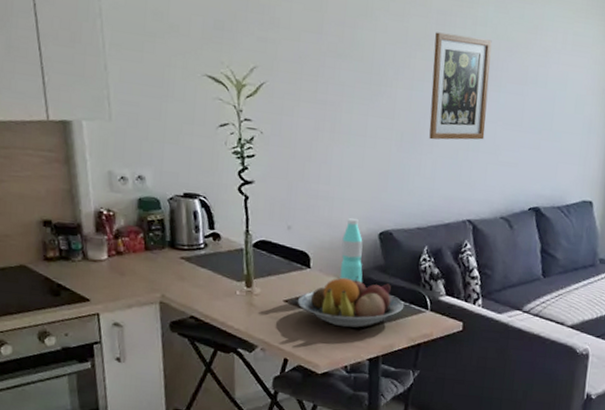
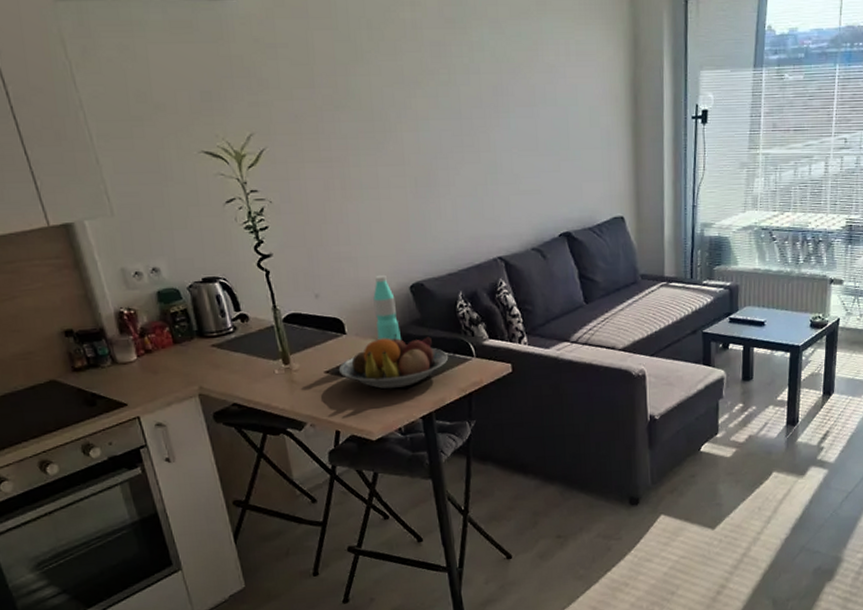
wall art: present [429,32,492,140] -> none [432,64,501,180]

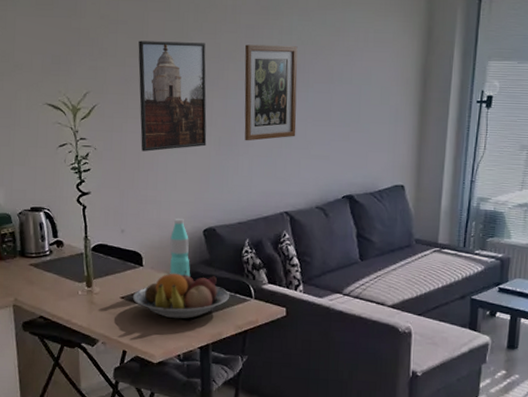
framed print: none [305,66,401,201] -> present [138,40,207,152]
wall art: none [432,64,501,180] -> present [244,44,298,141]

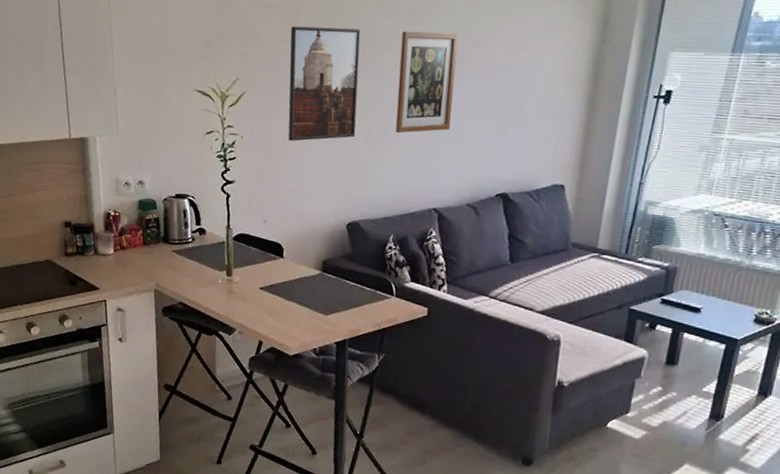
fruit bowl: present [132,270,230,319] -> none [271,264,371,313]
water bottle: present [170,218,191,277] -> none [310,210,332,271]

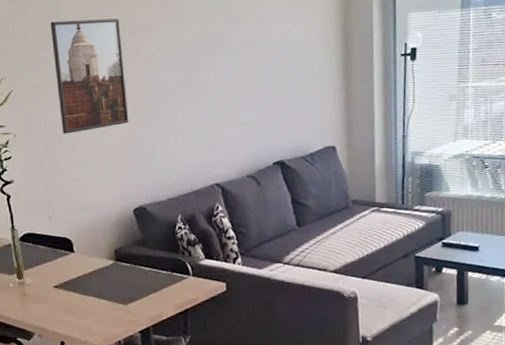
wall art: present [395,31,459,134] -> none [160,14,220,115]

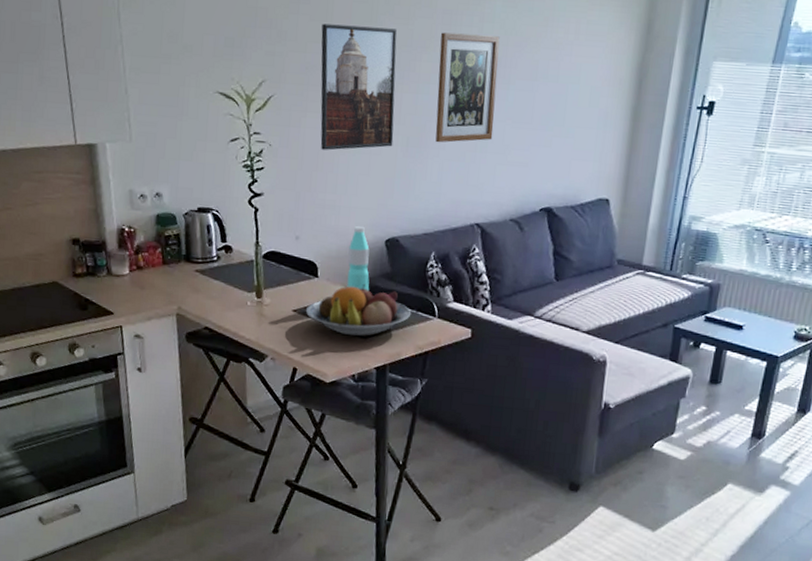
fruit bowl: none [66,252,167,304] -> present [305,283,412,337]
water bottle: none [100,199,125,259] -> present [347,225,370,291]
wall art: none [160,14,220,115] -> present [435,32,500,143]

